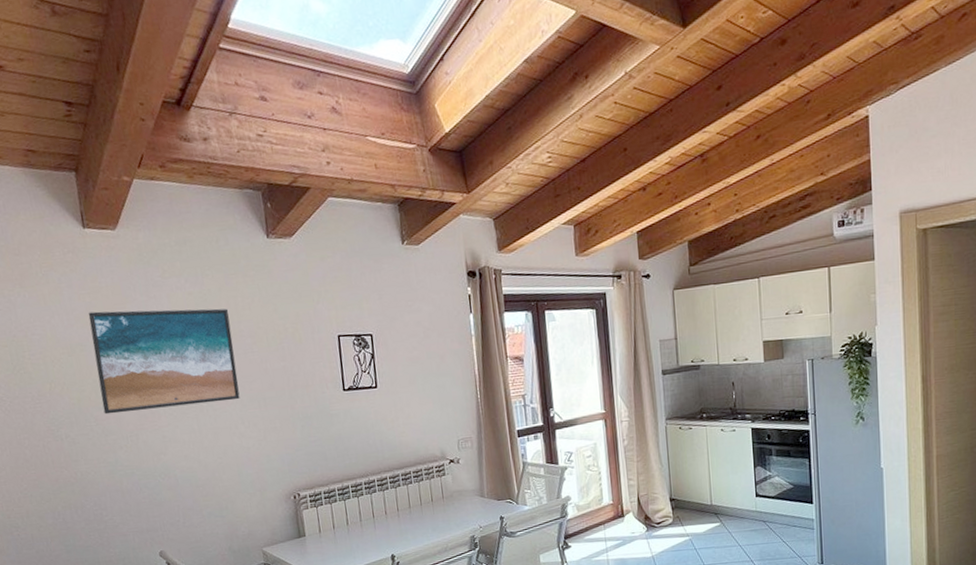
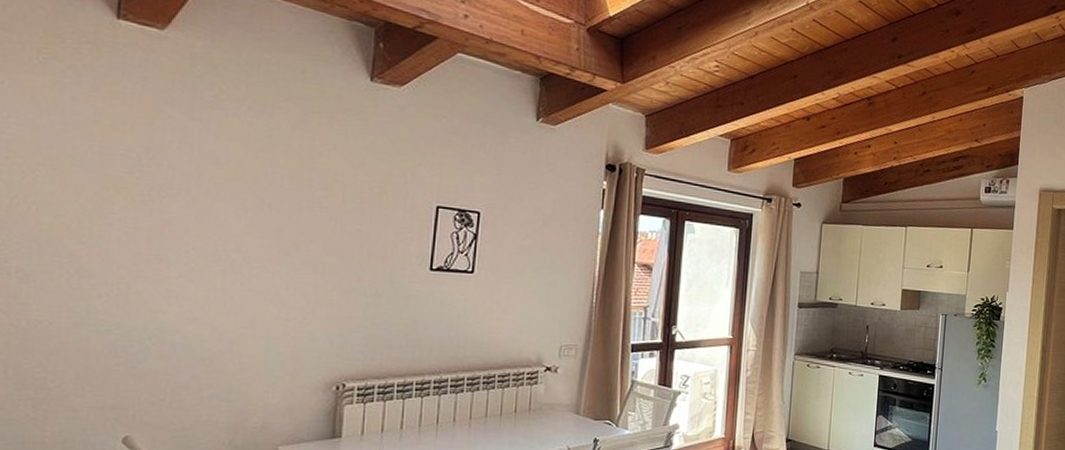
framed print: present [88,308,240,415] -> none [86,120,298,260]

